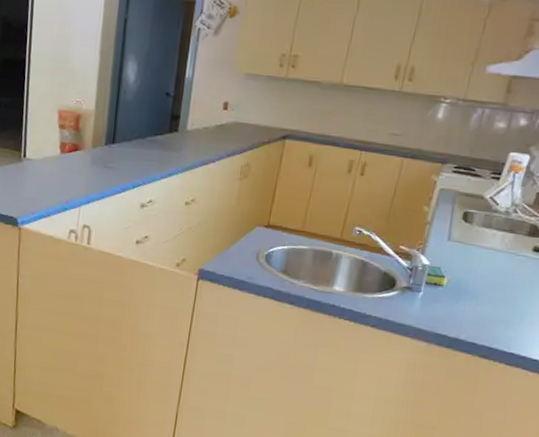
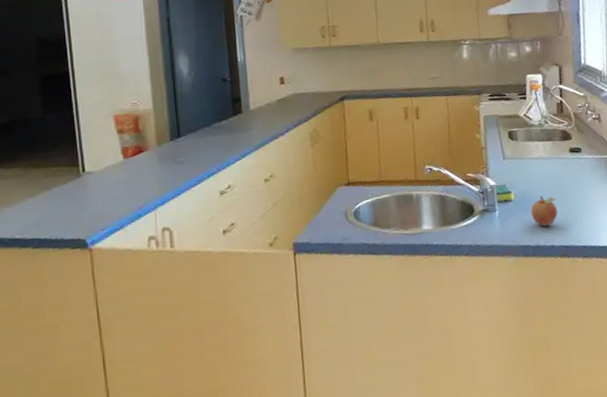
fruit: none [460,289,496,322] -> present [530,196,558,227]

